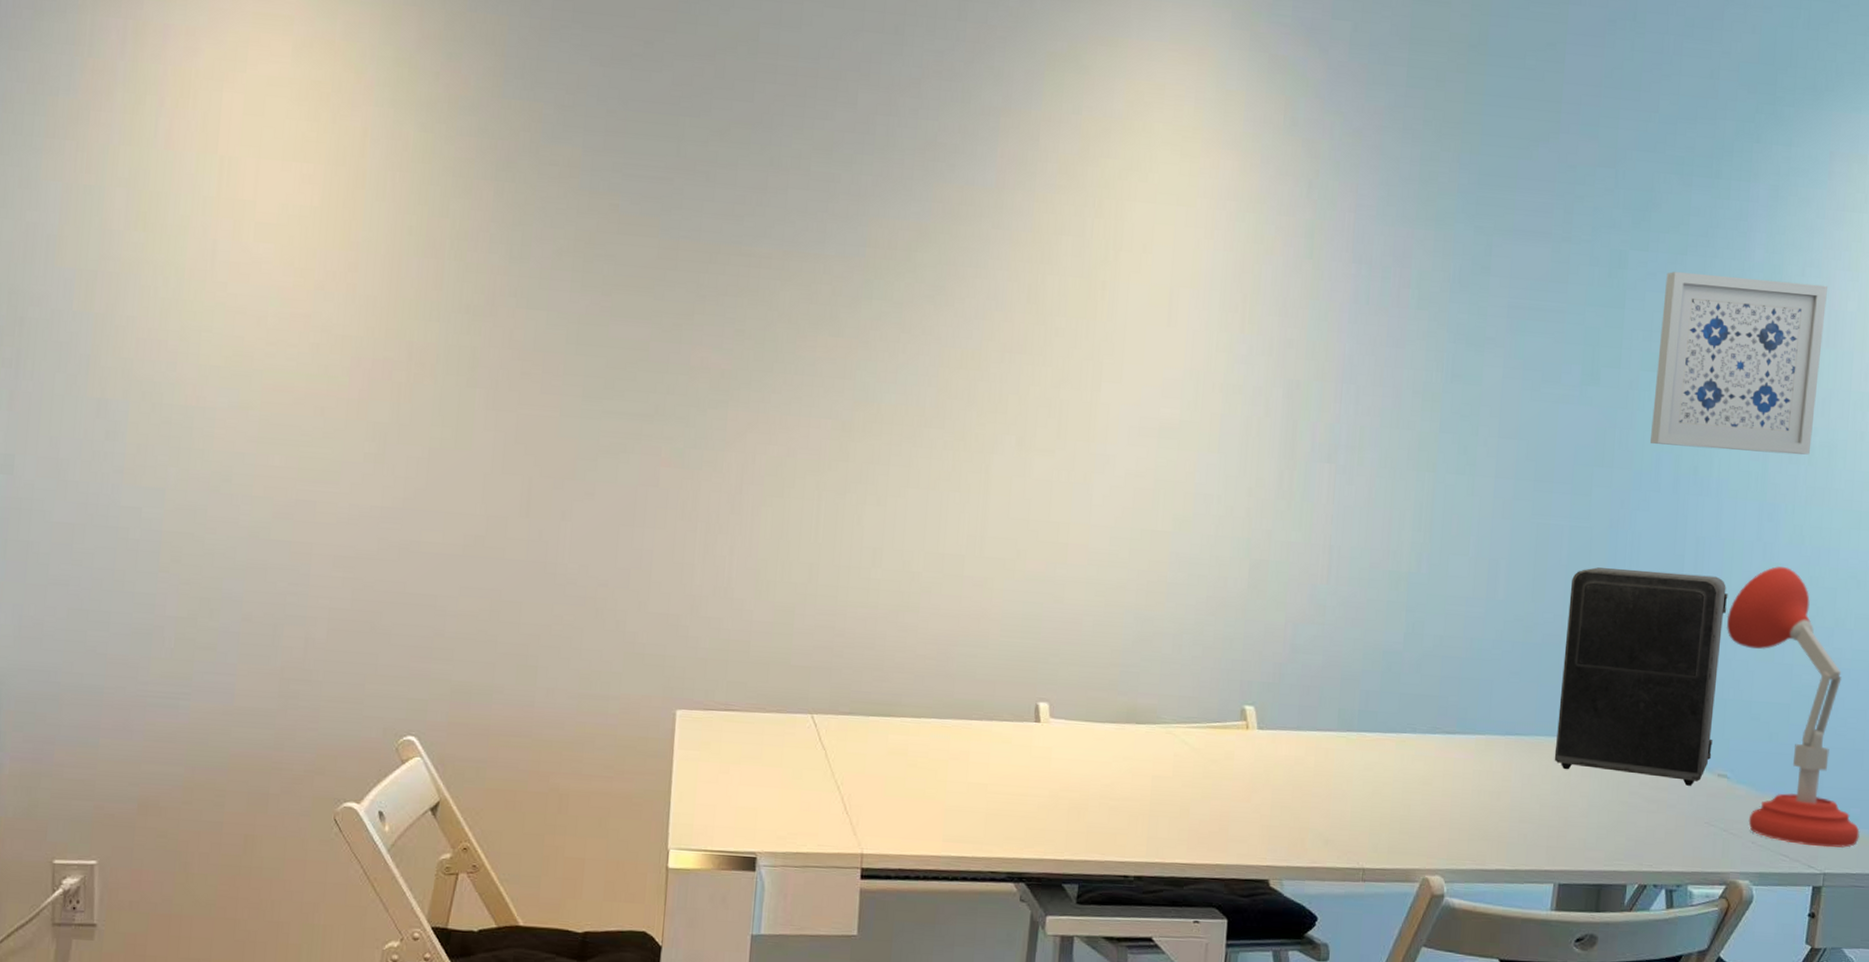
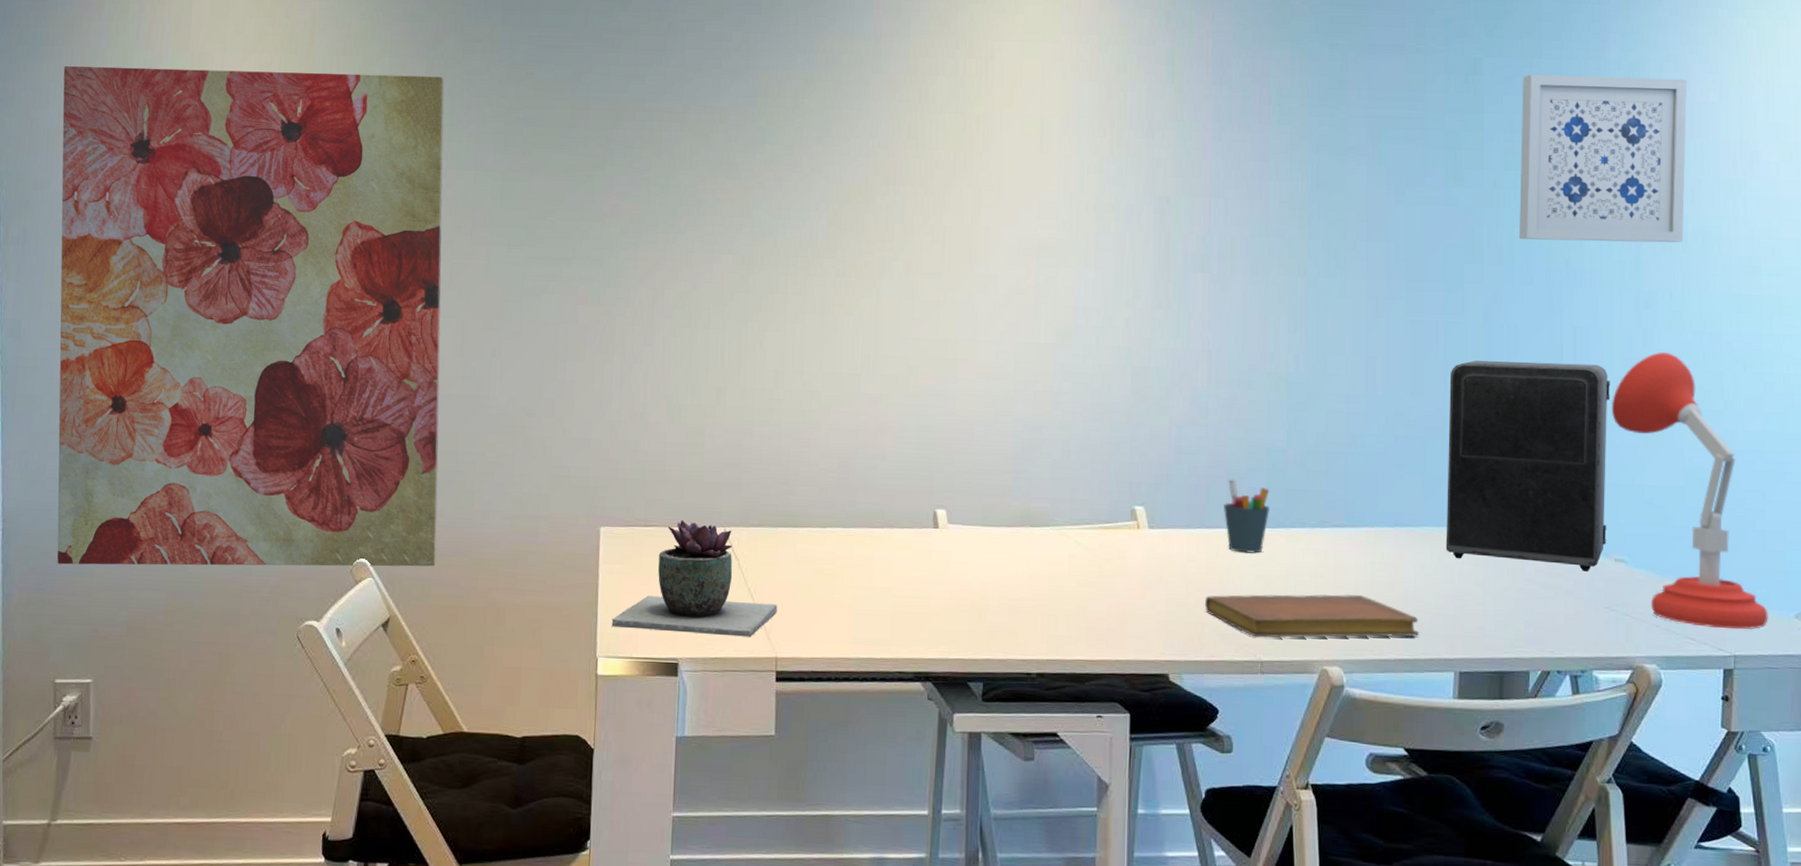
wall art: none [56,163,515,747] -> present [57,66,445,567]
succulent plant: none [685,704,865,832] -> present [611,519,777,637]
notebook: none [1310,800,1522,848] -> present [1205,594,1419,639]
pen holder: none [1335,680,1383,758] -> present [1224,479,1270,554]

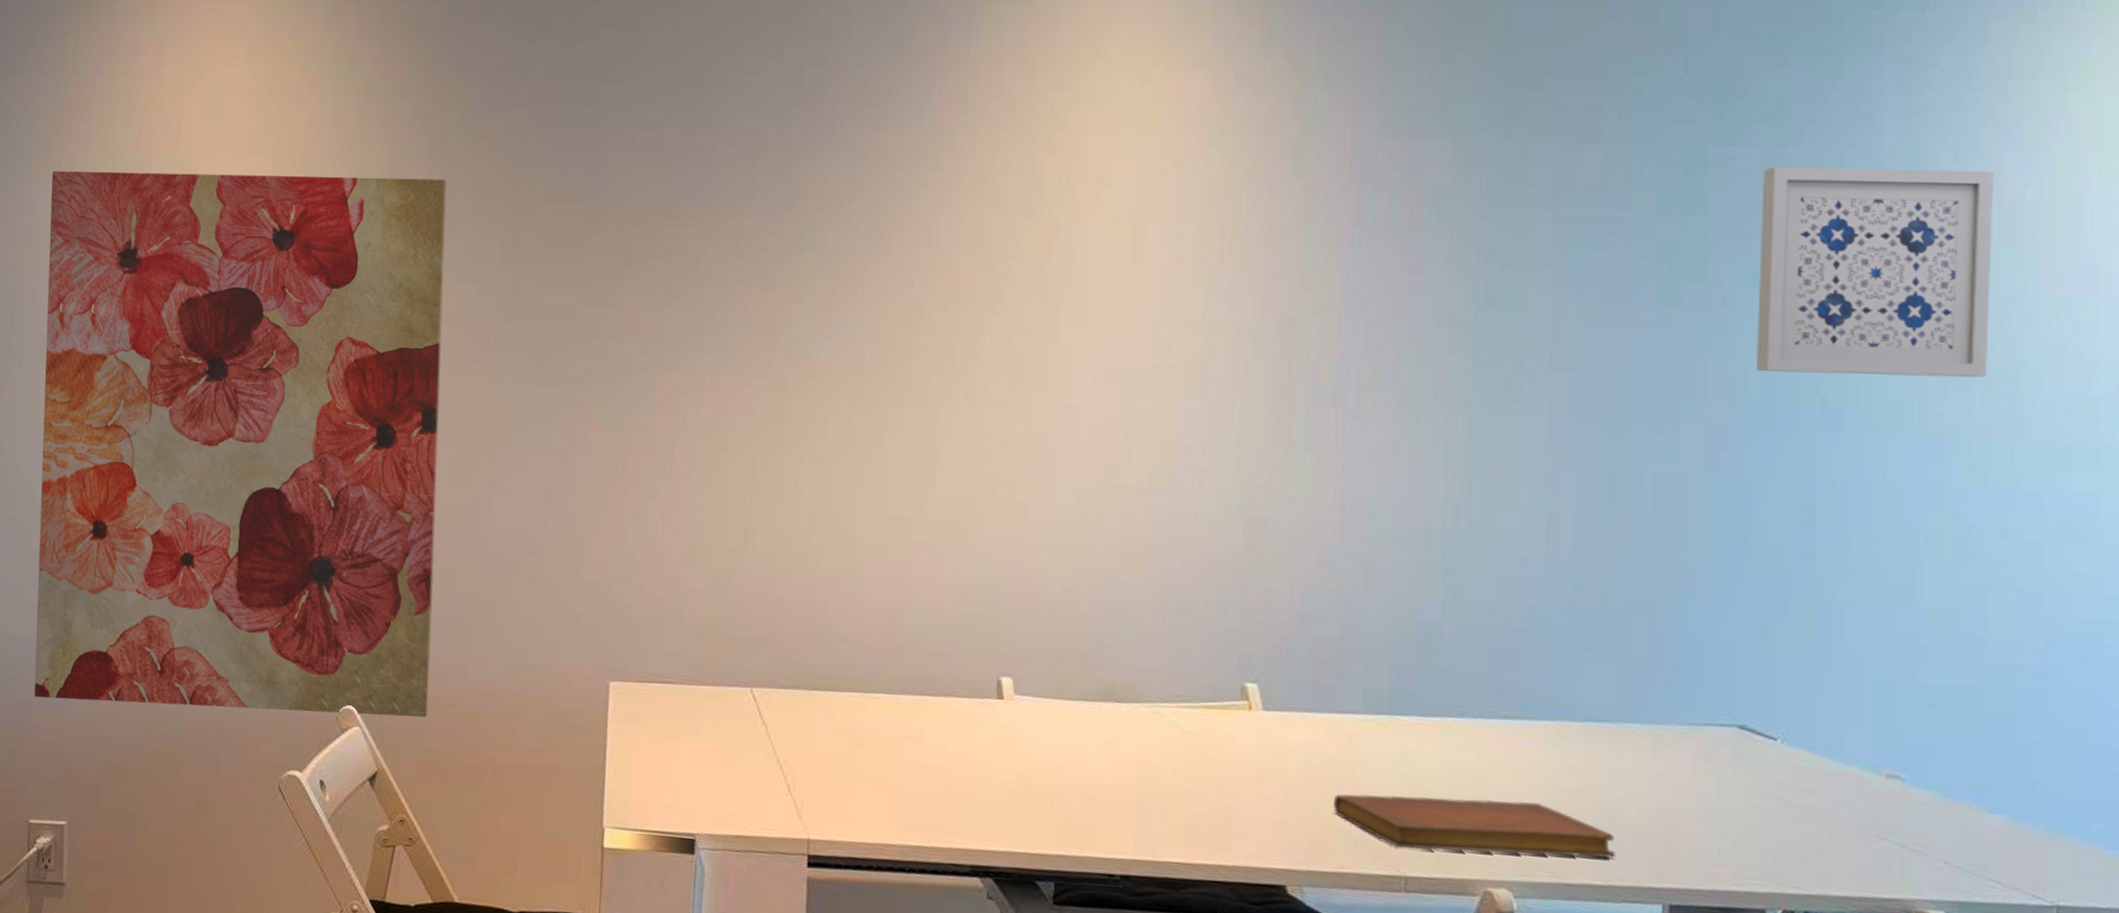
succulent plant: present [611,519,777,637] -> none [620,677,811,815]
pen holder: present [1224,479,1270,554] -> none [1359,655,1419,746]
speaker: present [1445,361,1611,571] -> none [1652,520,1882,789]
desk lamp: present [1611,351,1769,630] -> none [1882,514,2108,874]

